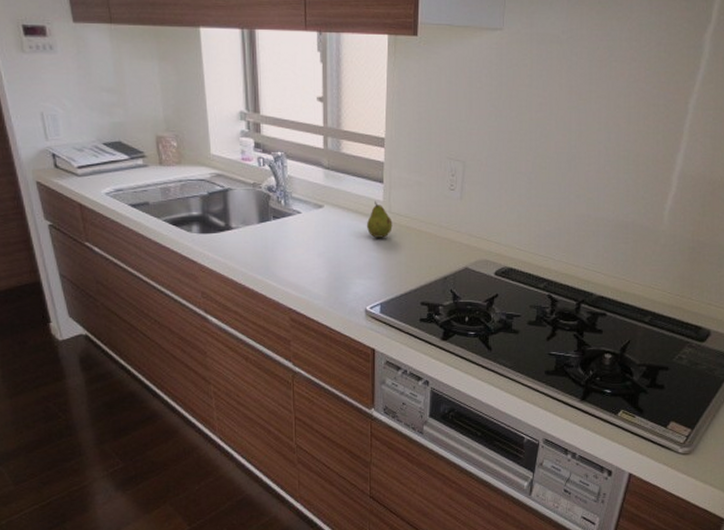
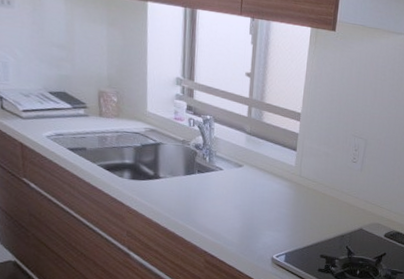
fruit: present [366,201,393,238] -> none [278,165,302,198]

